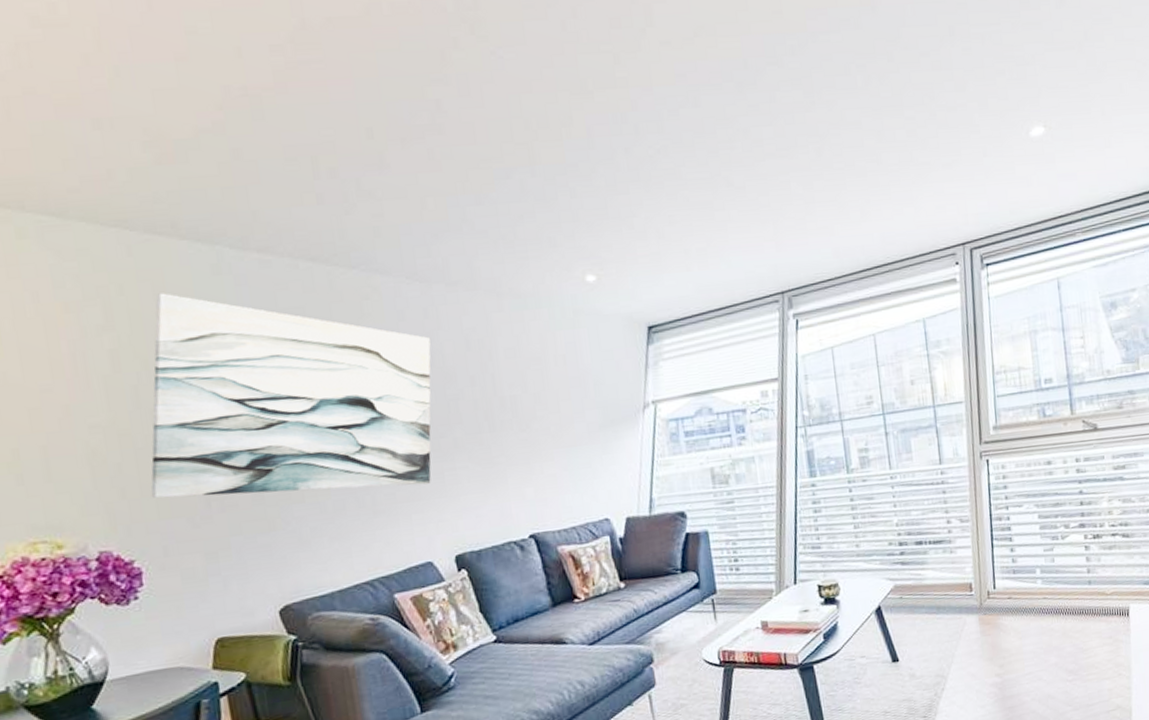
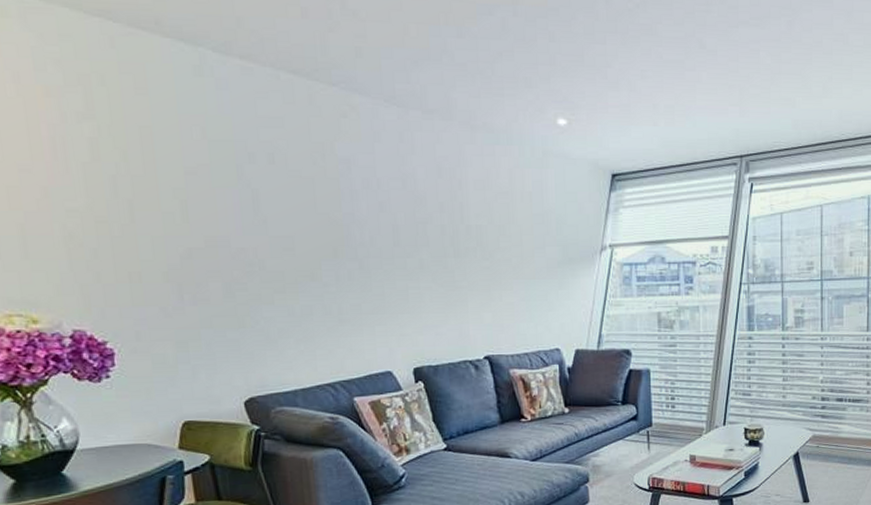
wall art: present [151,293,432,499] -> none [125,88,404,299]

